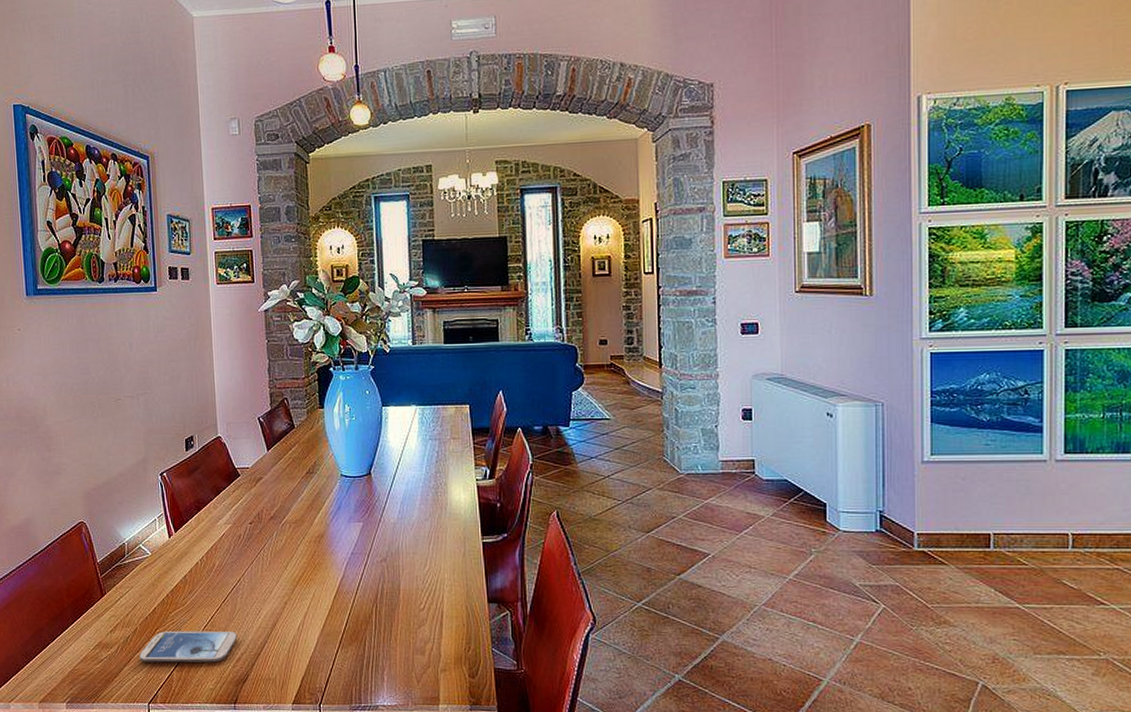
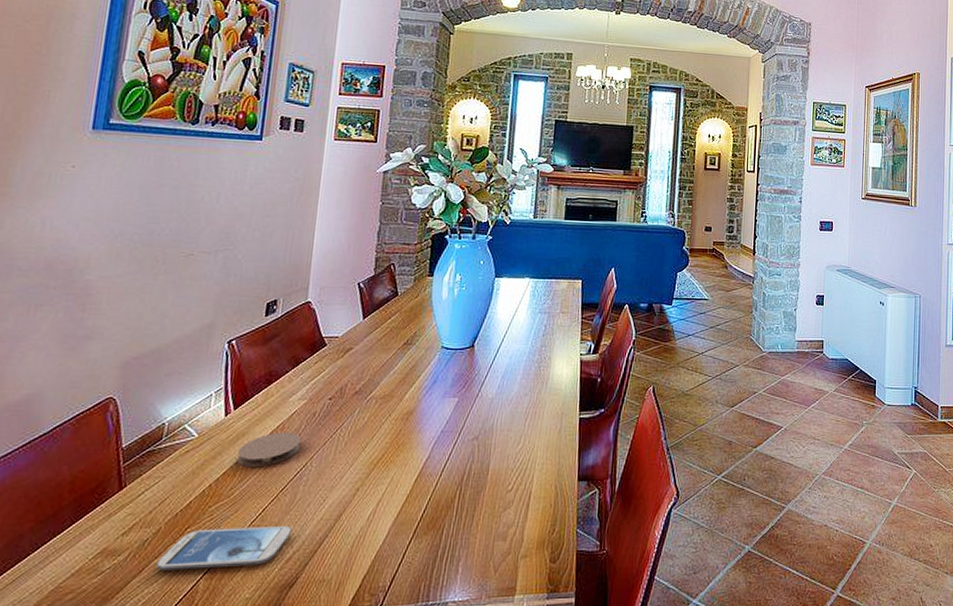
coaster: none [183,551,233,582] -> present [236,432,302,468]

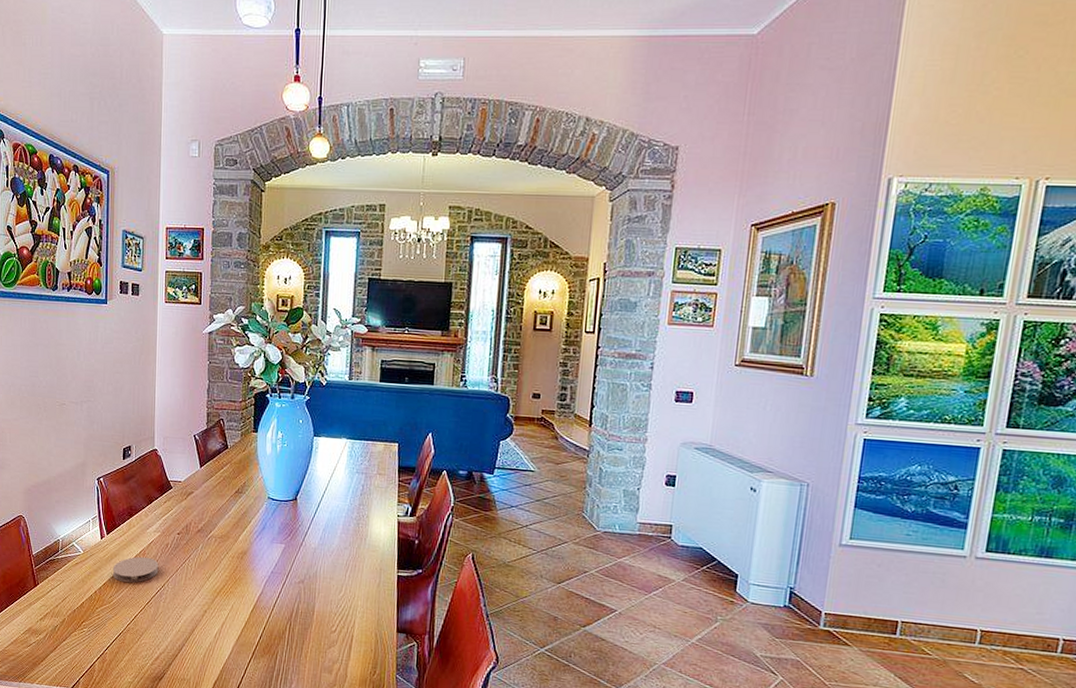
smartphone: present [157,525,291,571] -> none [65,624,157,659]

